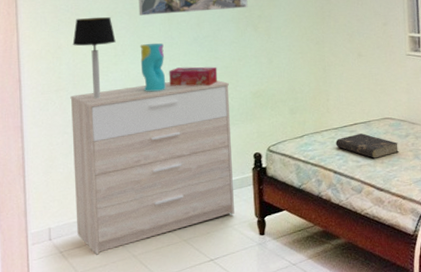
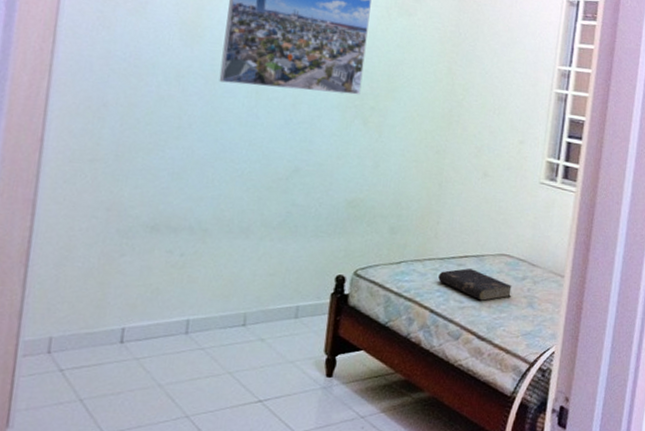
sideboard: present [70,80,234,255] -> none [87,169,320,379]
table lamp: present [72,17,116,100] -> none [123,72,183,180]
decorative vase: present [140,43,166,92] -> none [208,118,245,182]
tissue box: present [169,66,218,87] -> none [243,155,309,185]

